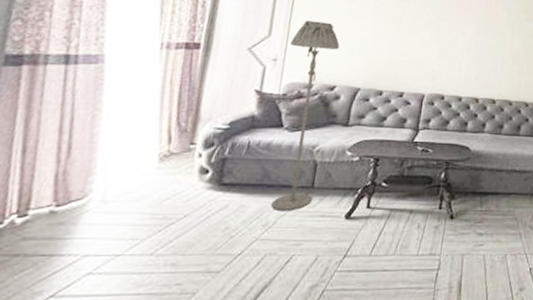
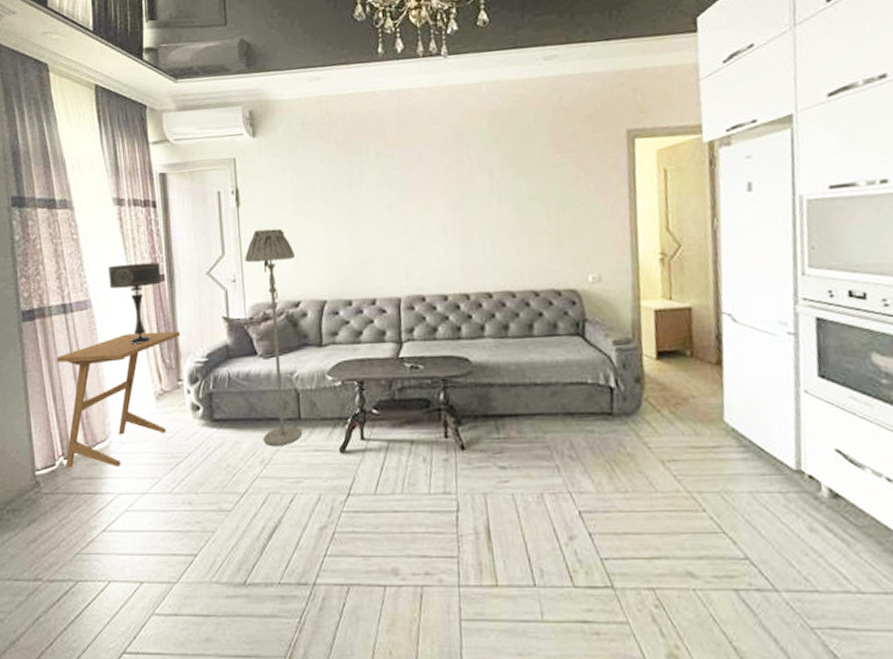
side table: none [17,93,206,228] -> present [56,331,181,468]
table lamp: none [132,26,199,105] -> present [107,262,162,345]

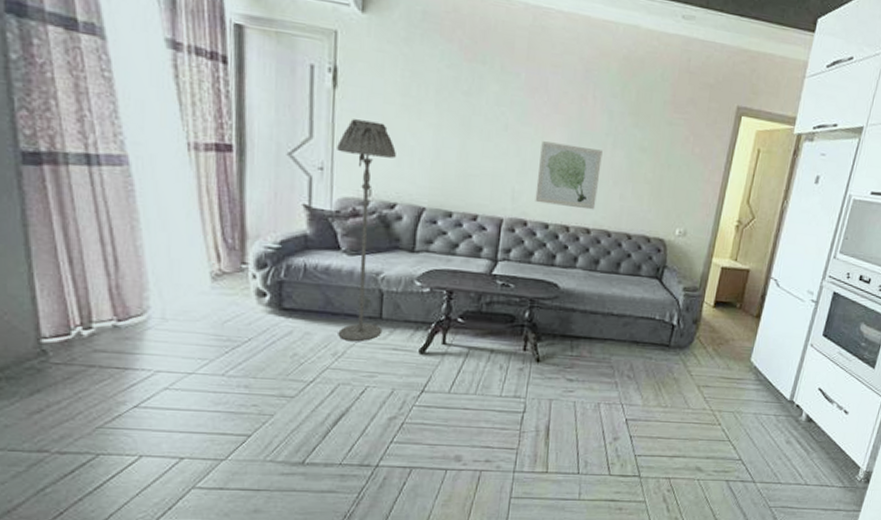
side table: present [56,331,181,468] -> none [74,203,249,344]
table lamp: present [107,262,162,345] -> none [154,121,229,218]
wall art: none [426,208,493,275] -> present [535,141,603,210]

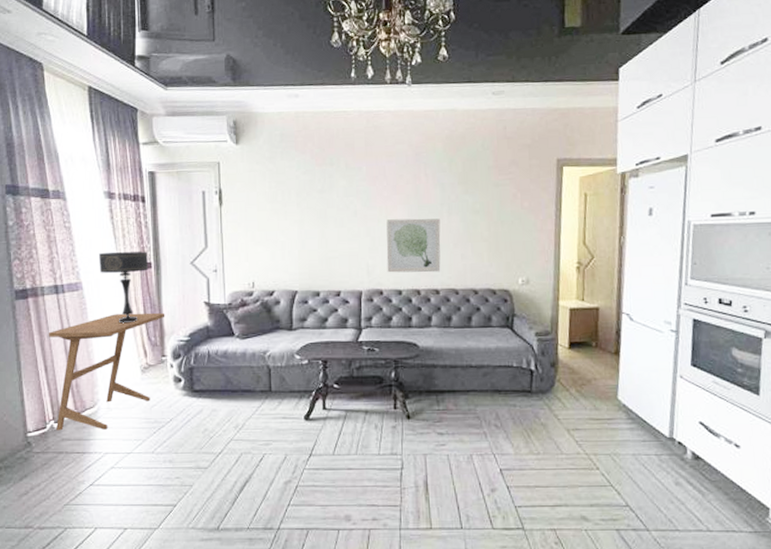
side table: none [74,203,249,344] -> present [48,312,165,431]
table lamp: none [154,121,229,218] -> present [98,251,149,324]
floor lamp: present [337,119,396,342] -> none [226,227,272,415]

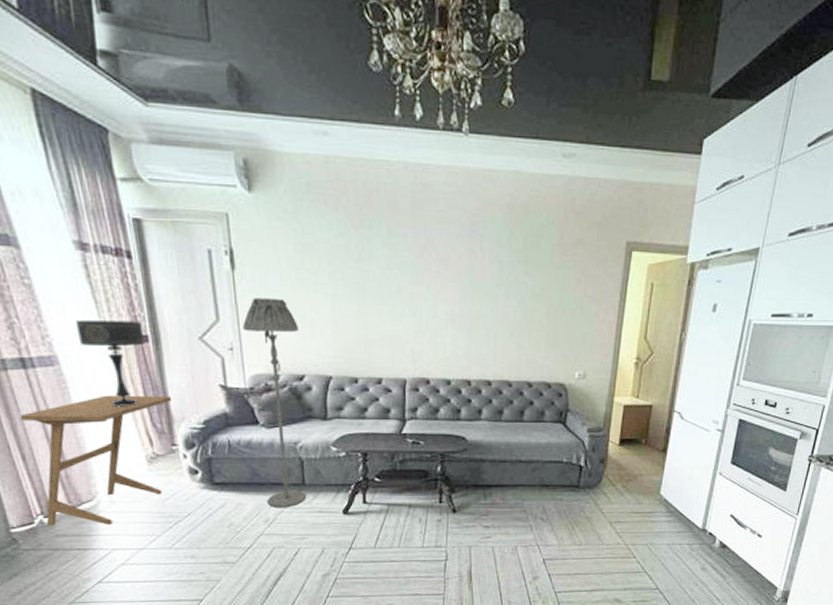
floor lamp: none [226,227,272,415] -> present [243,298,306,508]
wall art: present [386,218,441,273] -> none [434,299,496,362]

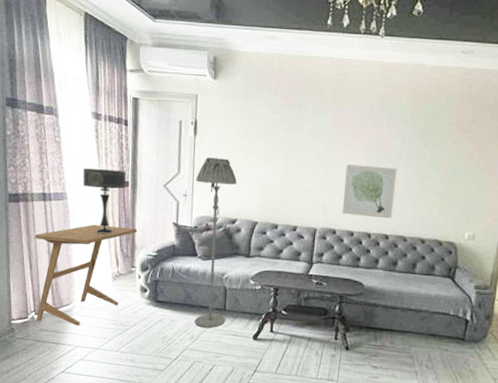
wall art: none [434,299,496,362] -> present [342,164,397,219]

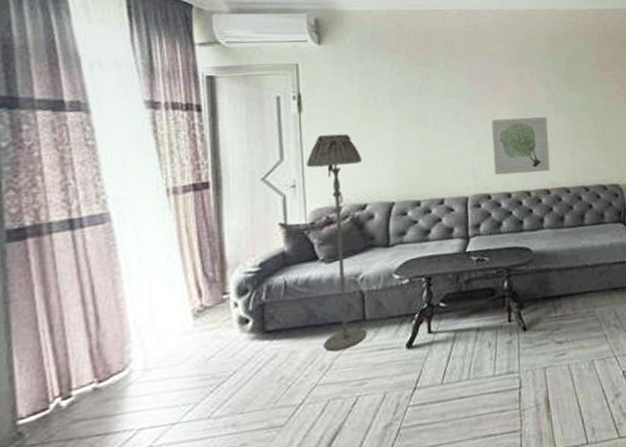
side table: present [34,224,138,326] -> none [56,241,228,411]
table lamp: present [83,168,127,235] -> none [134,169,206,260]

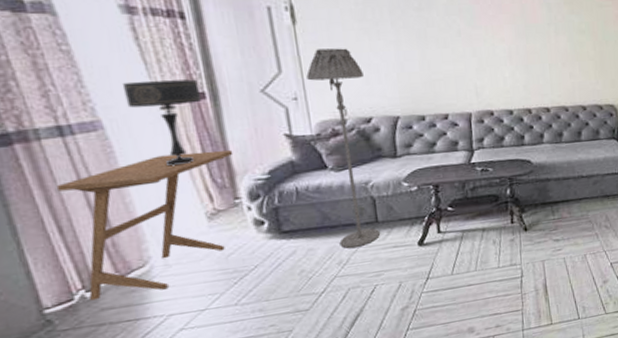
side table: none [56,241,228,411] -> present [56,150,233,301]
table lamp: none [134,169,206,260] -> present [121,79,202,167]
wall art: present [491,117,551,176] -> none [493,38,551,94]

